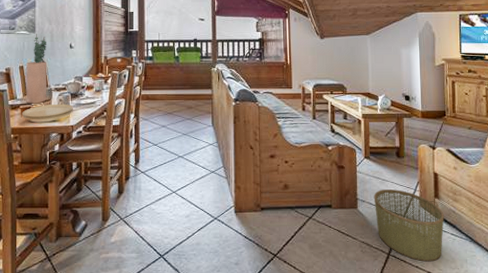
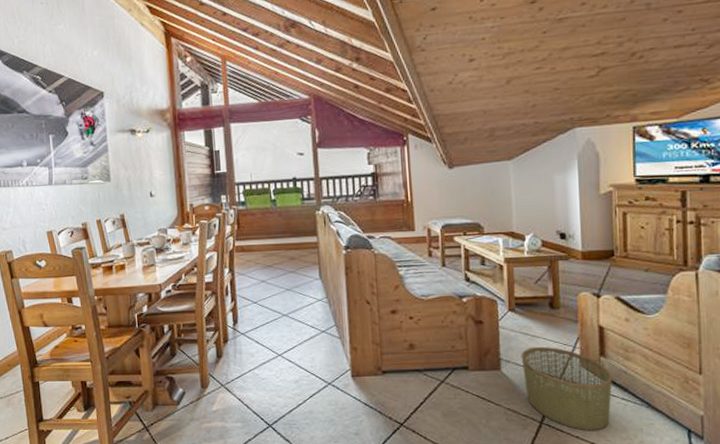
plate: present [22,103,74,123] -> none [104,260,161,283]
vase: present [26,34,47,105] -> none [104,182,130,263]

